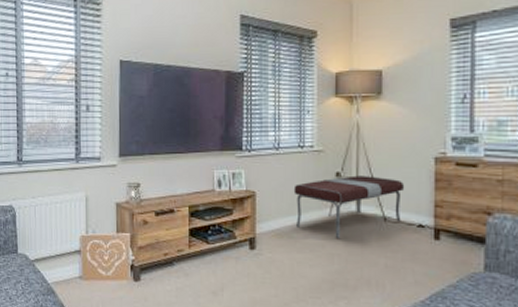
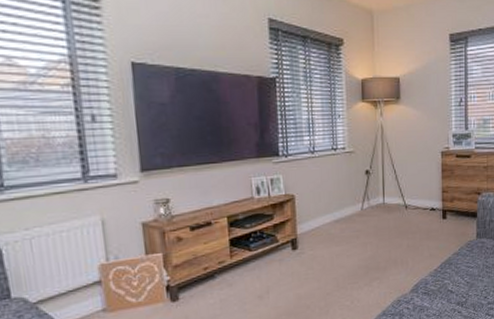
bench: present [293,175,405,240] -> none [329,171,420,230]

